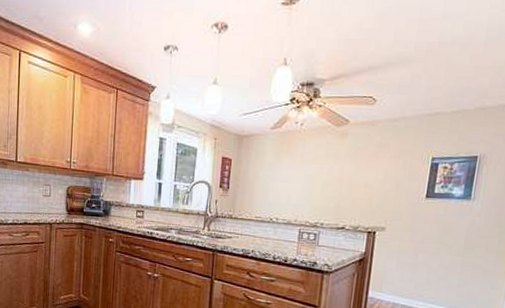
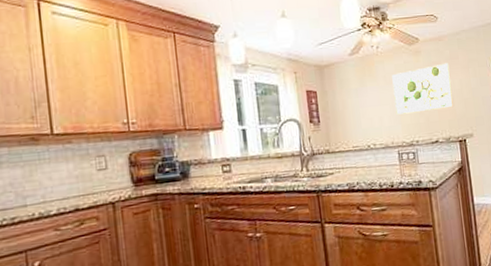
wall art: none [306,149,378,197] -> present [392,63,454,115]

